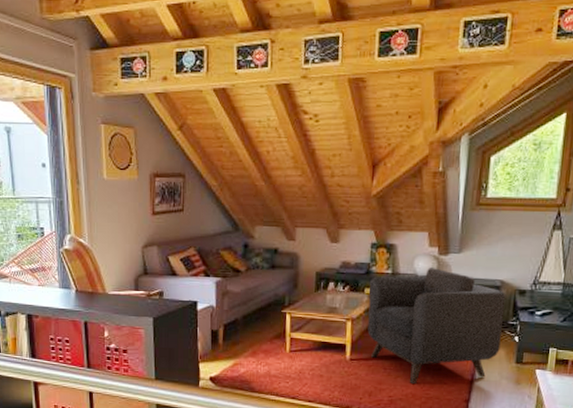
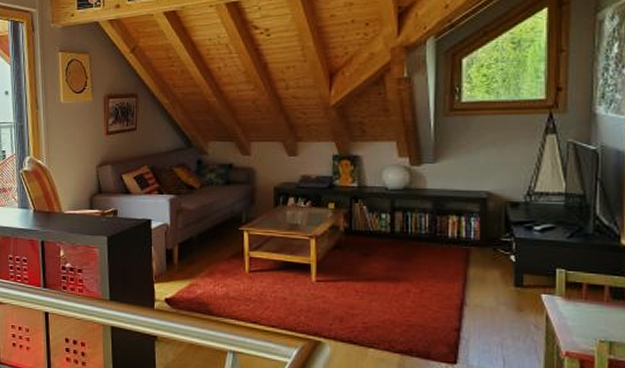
armchair: present [367,268,506,385] -> none [334,179,495,310]

